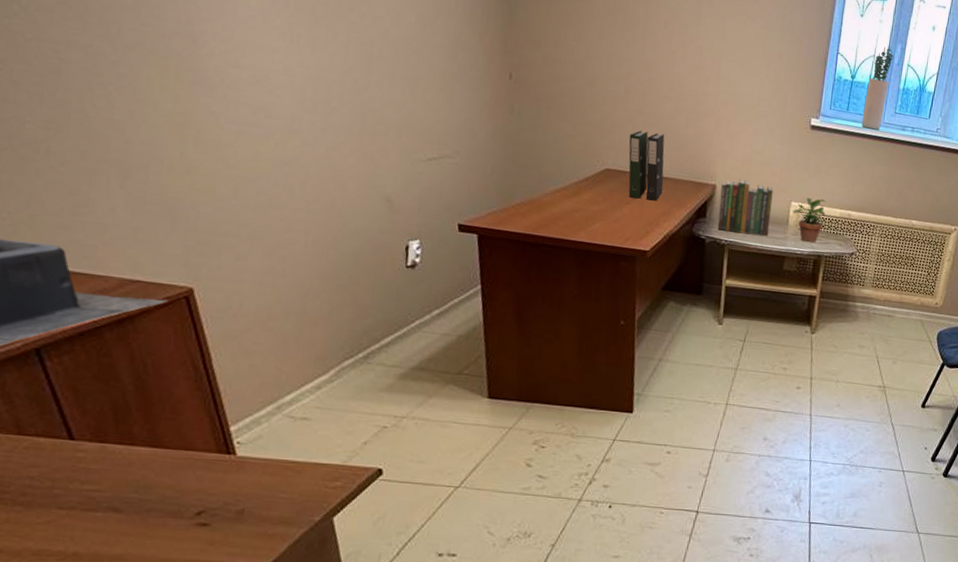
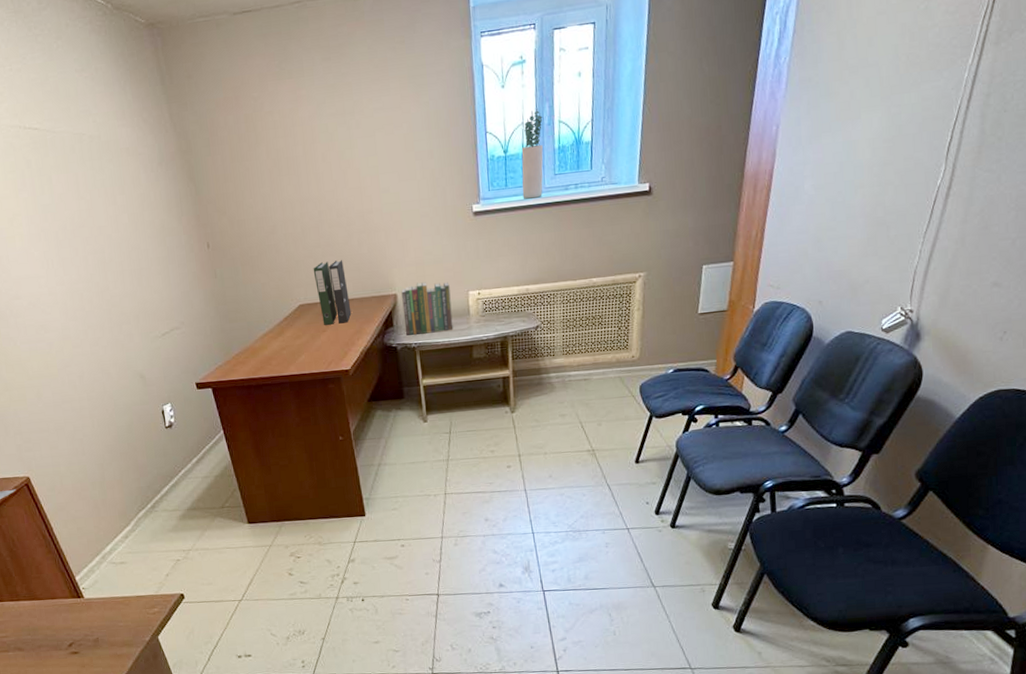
potted plant: present [793,197,826,243] -> none [472,281,504,327]

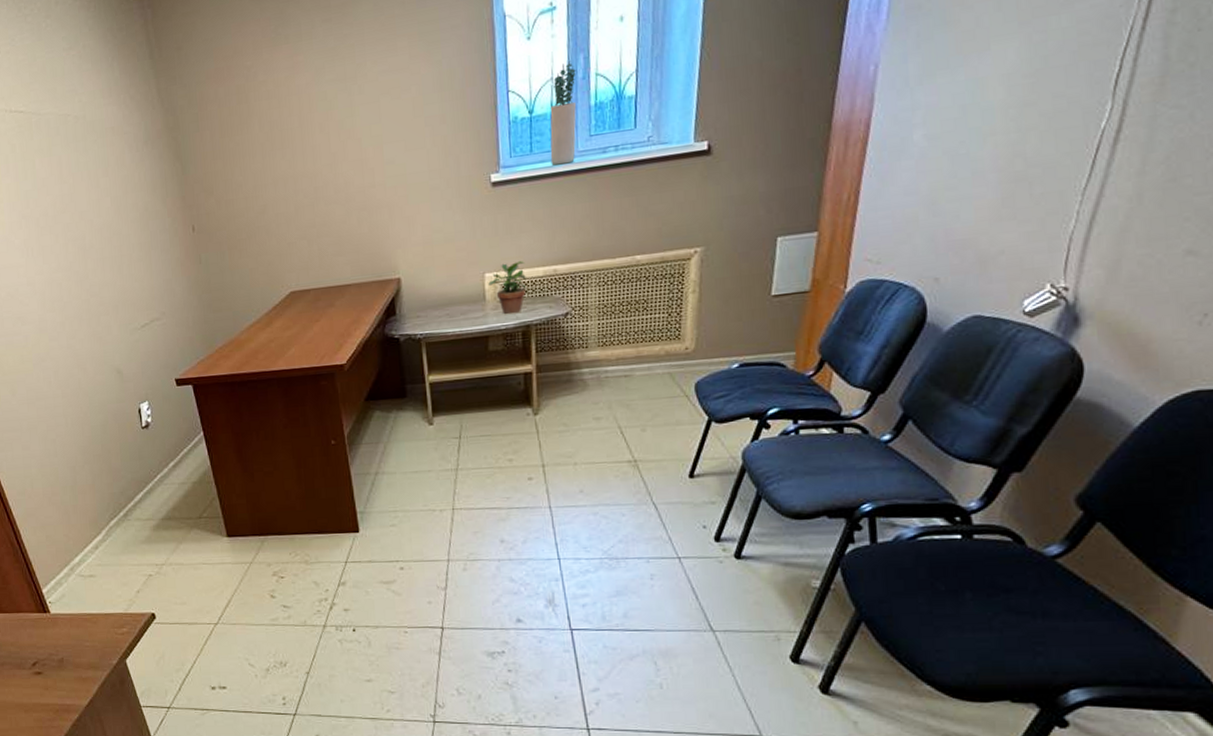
binder: present [313,260,352,325] -> none [306,241,349,314]
books: present [401,282,453,335] -> none [406,263,466,325]
potted plant: none [472,281,504,327] -> present [488,261,527,315]

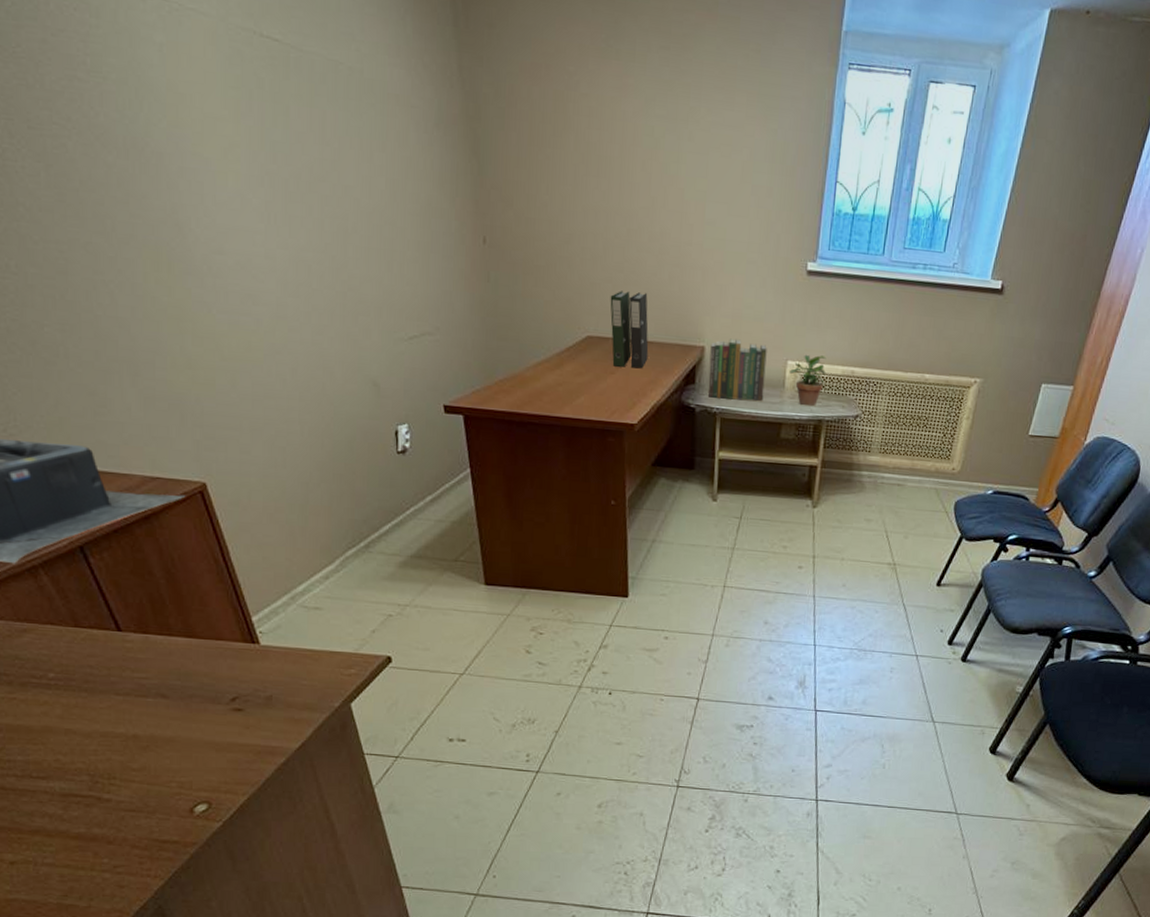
binder: none [306,241,349,314] -> present [610,291,649,369]
books: none [406,263,466,325] -> present [708,338,767,402]
vase: present [550,61,577,166] -> none [865,168,902,271]

